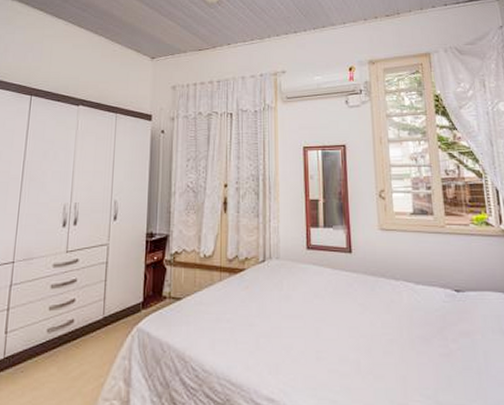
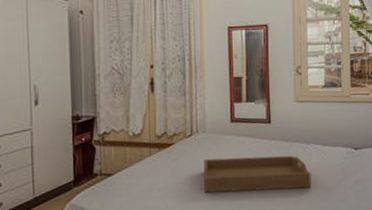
serving tray: none [277,290,404,335] -> present [204,155,311,193]

